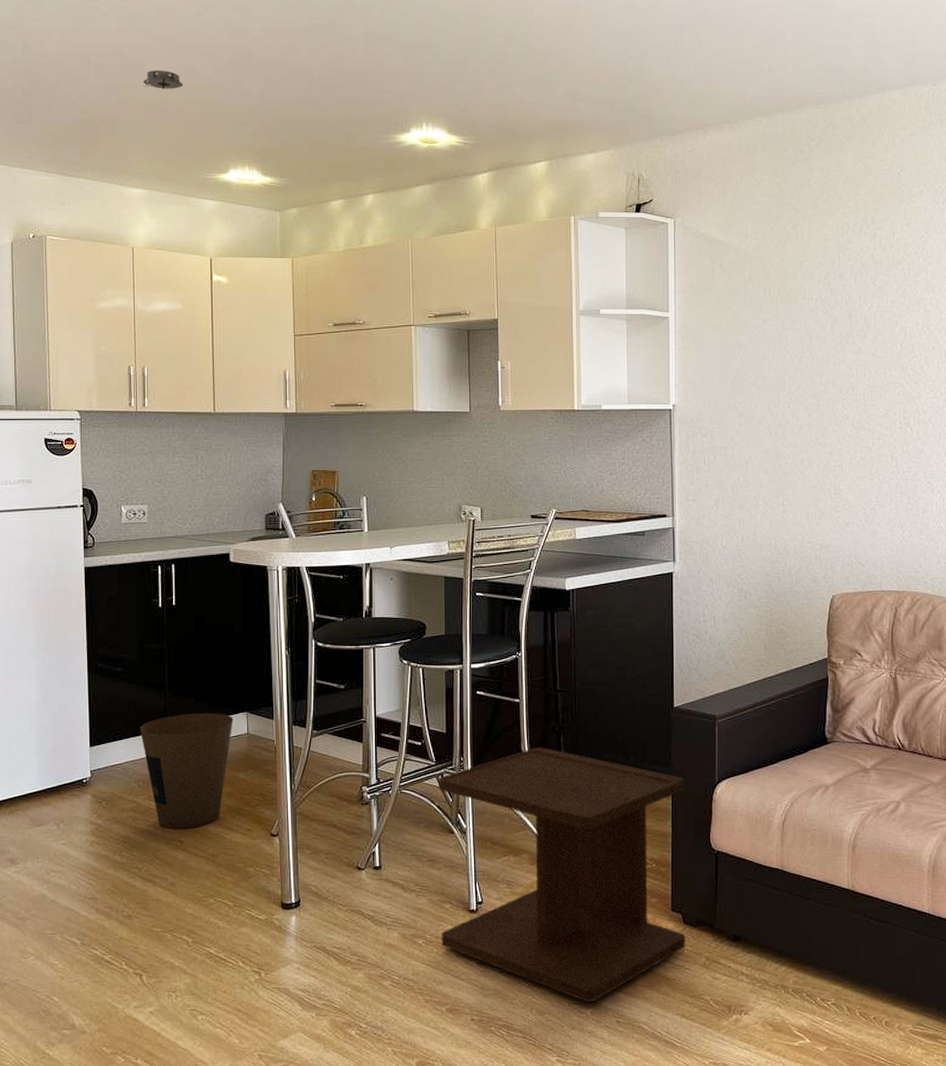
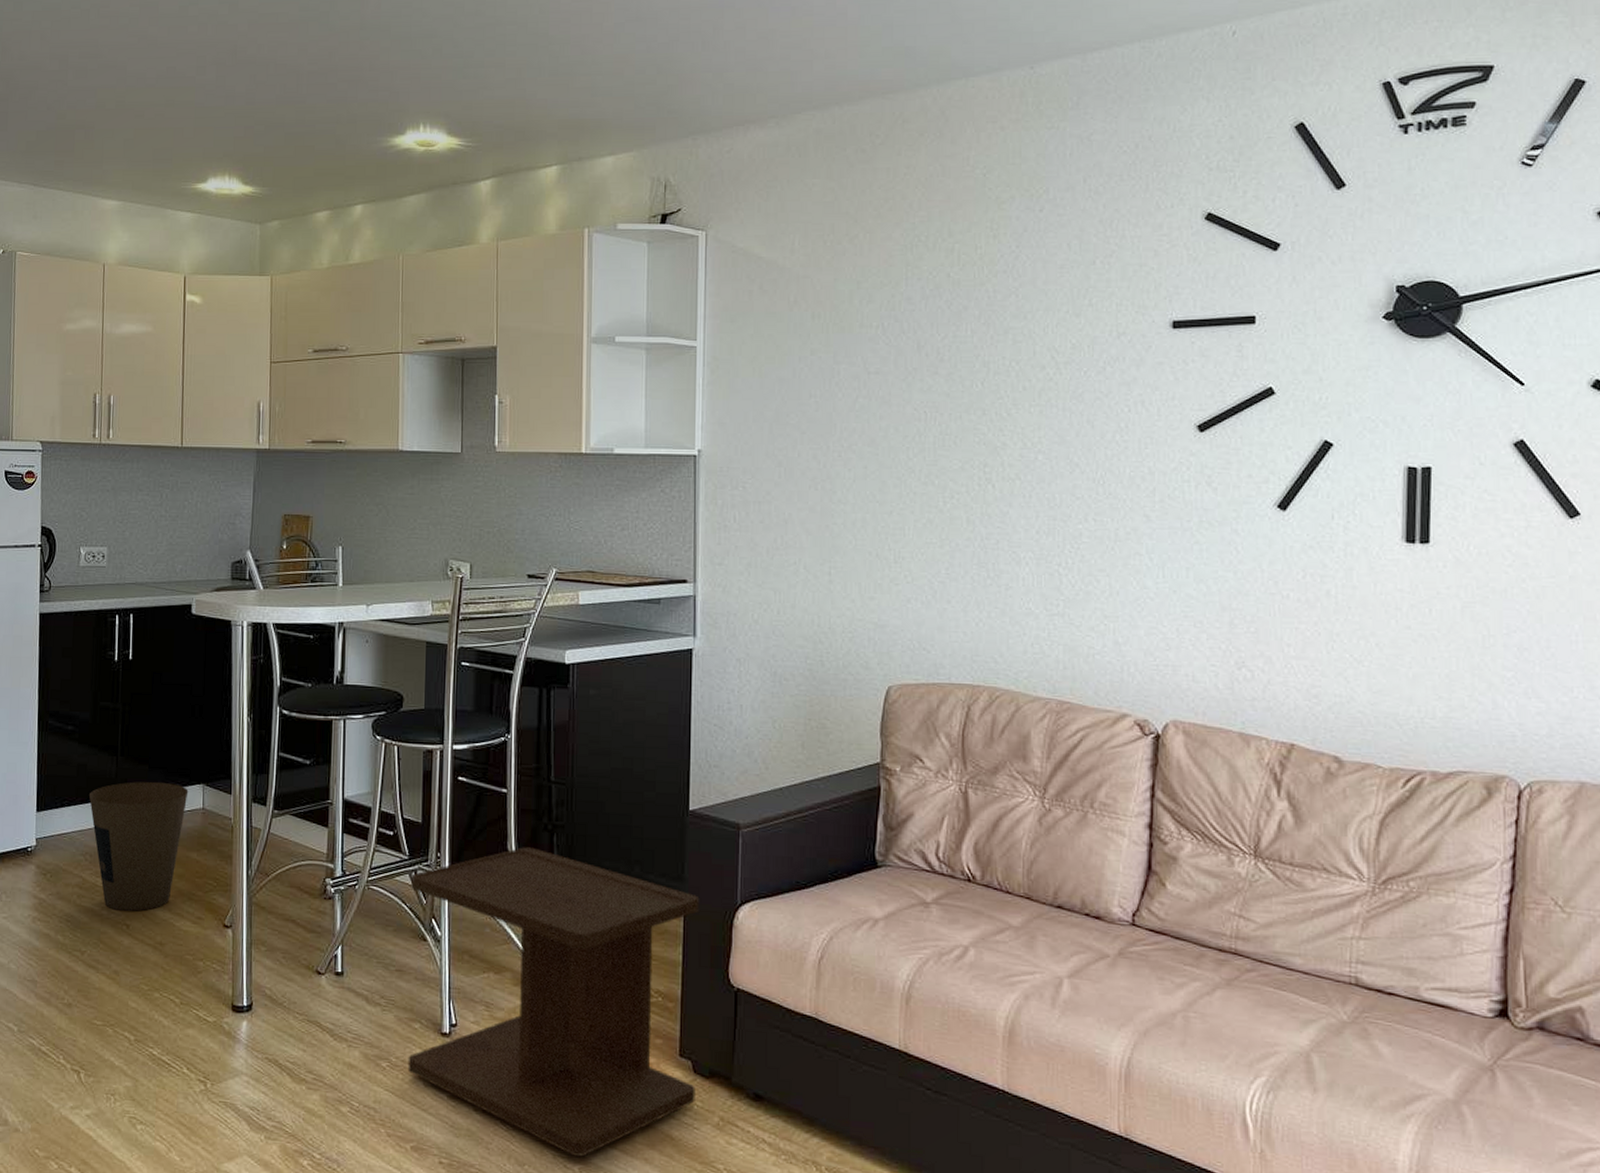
smoke detector: present [142,70,184,89] -> none [121,71,164,92]

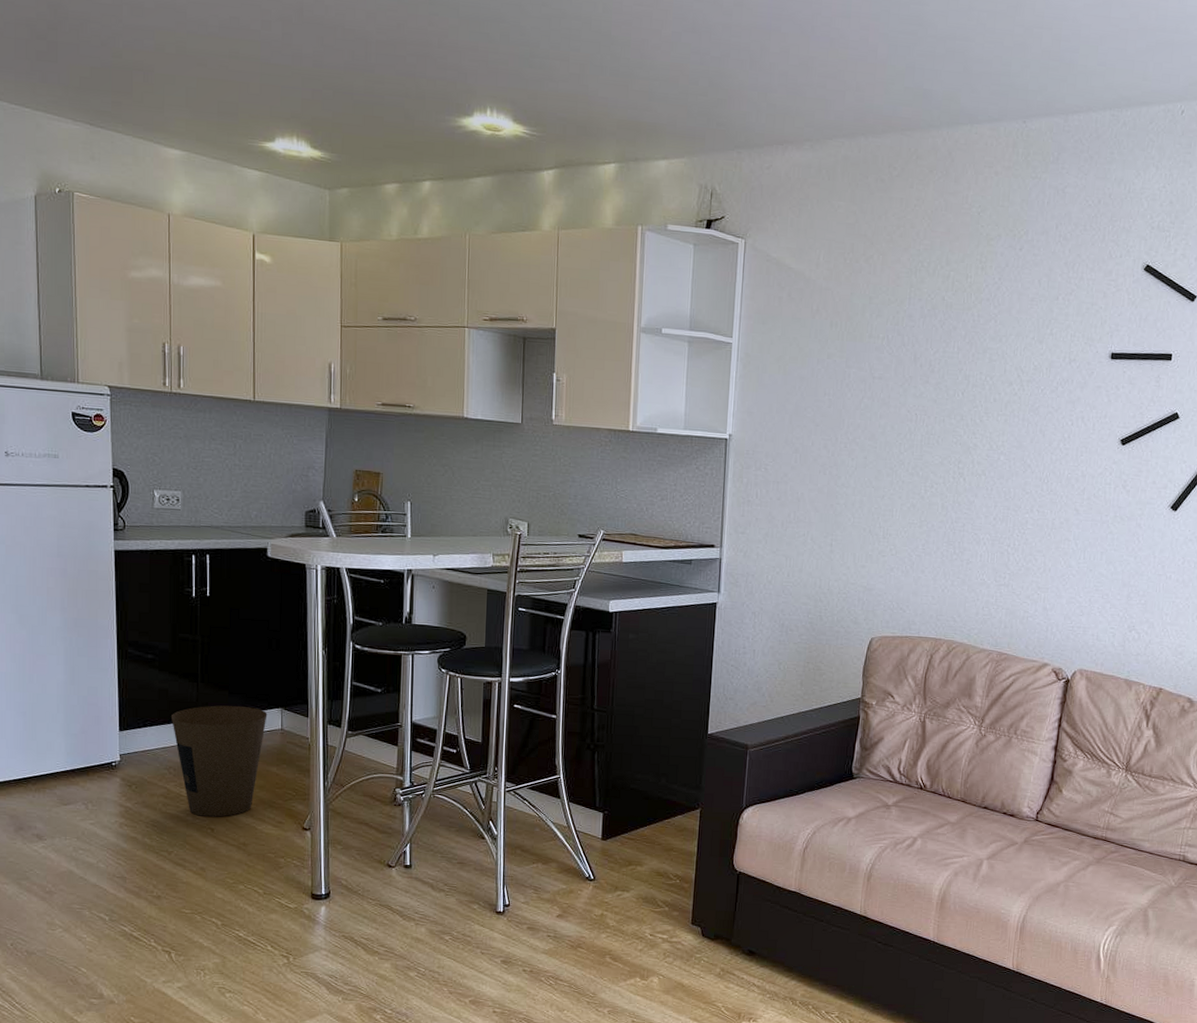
side table: present [407,847,700,1157] -> none [467,763,713,1002]

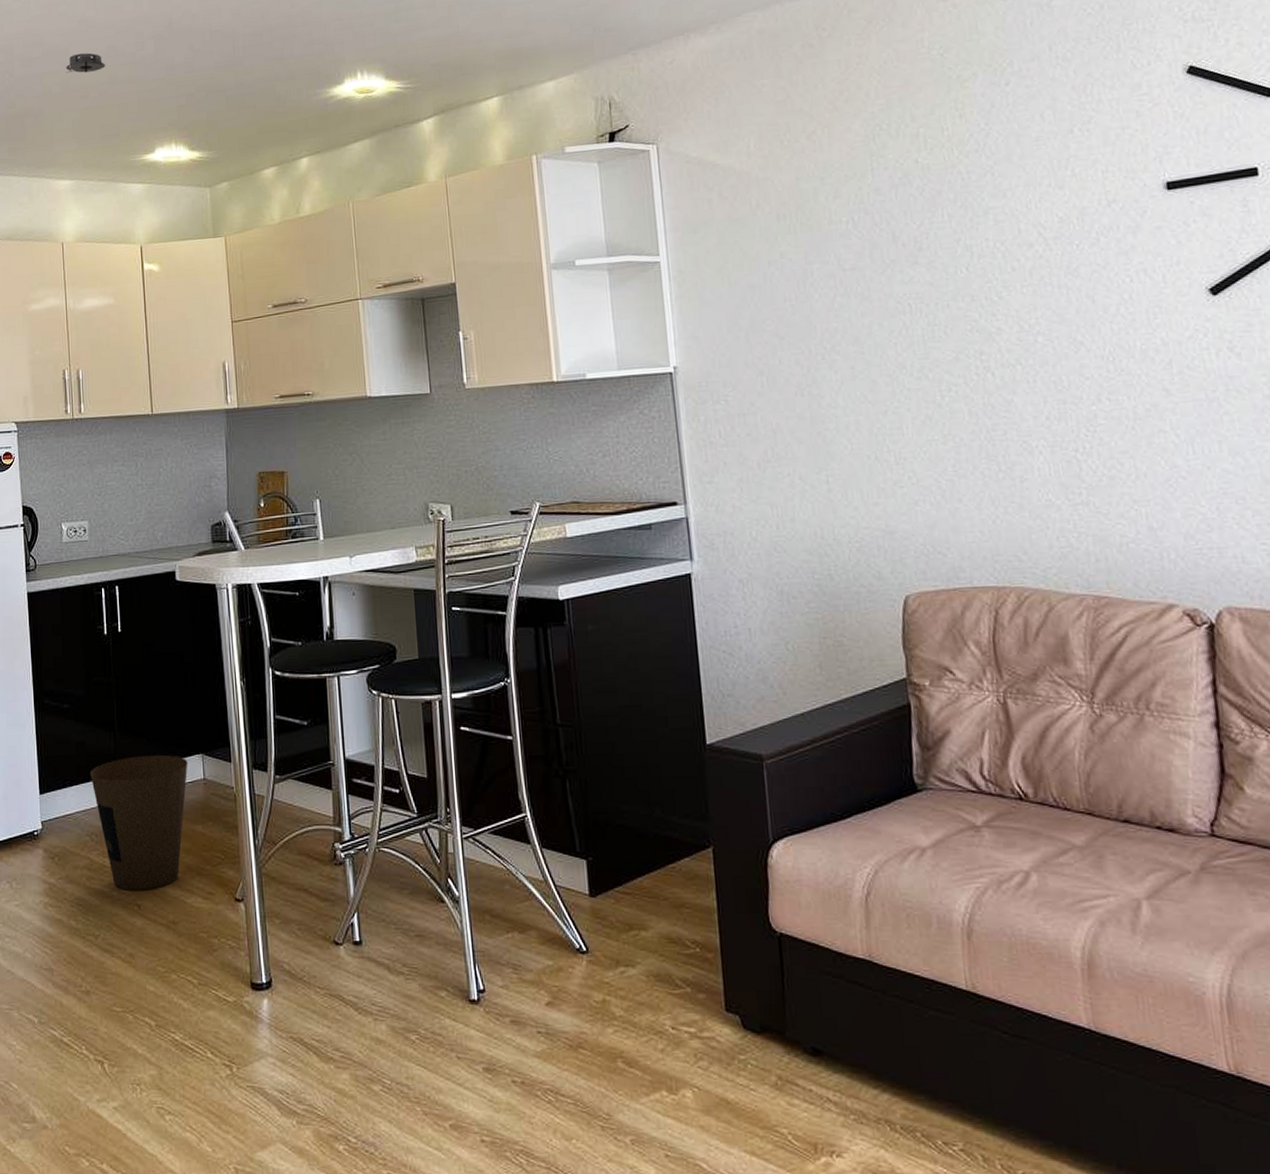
smoke detector: none [181,16,228,41] -> present [65,53,106,73]

